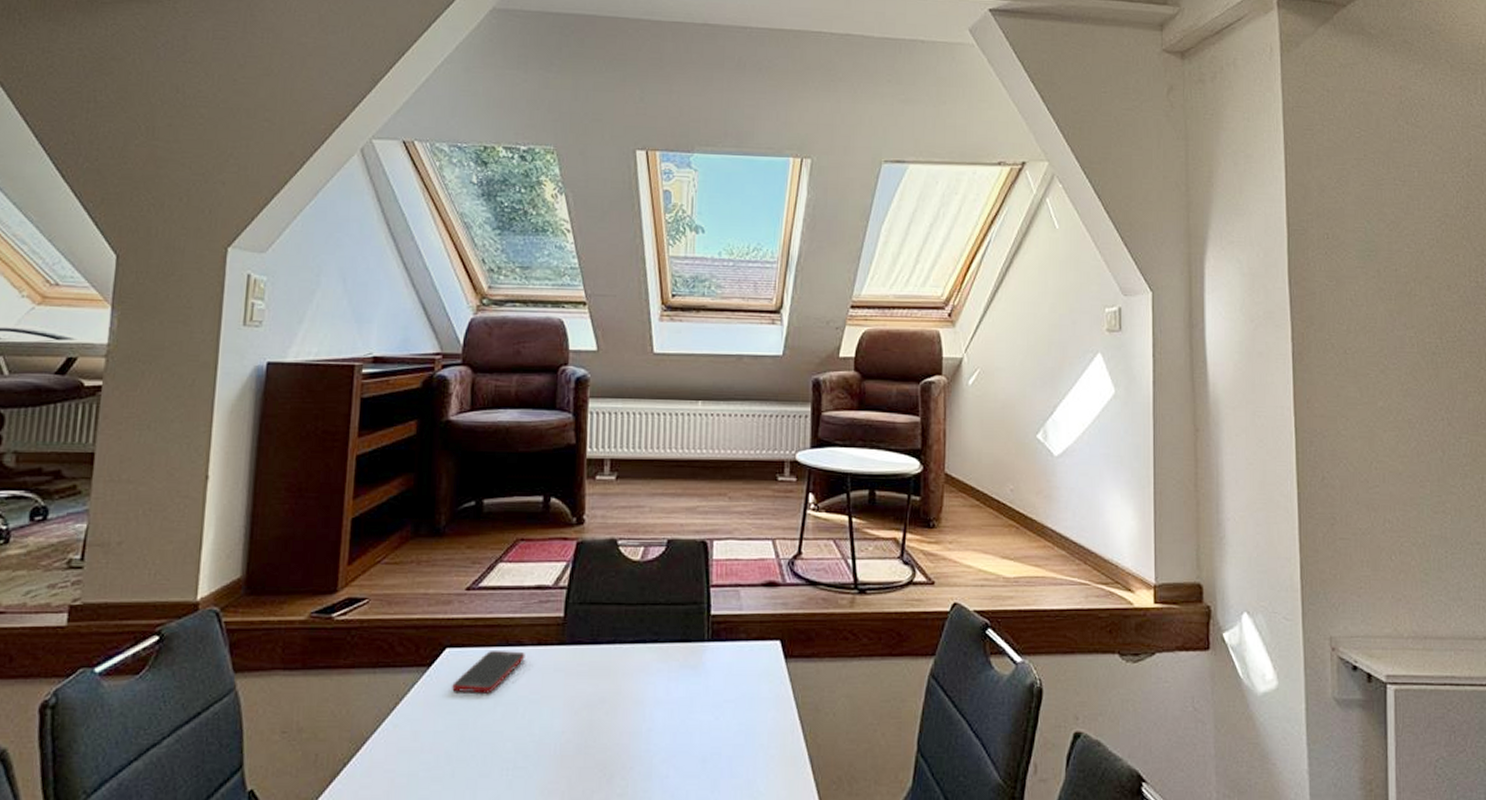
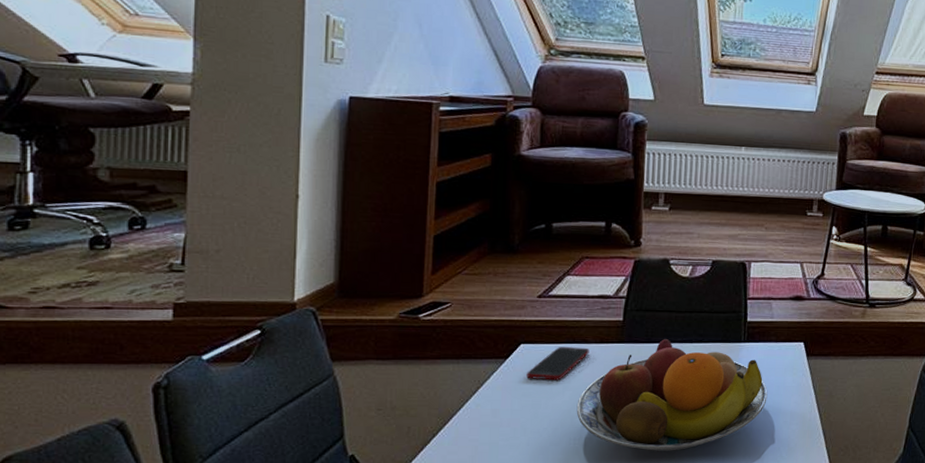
fruit bowl: none [509,638,739,785] -> present [576,338,768,451]

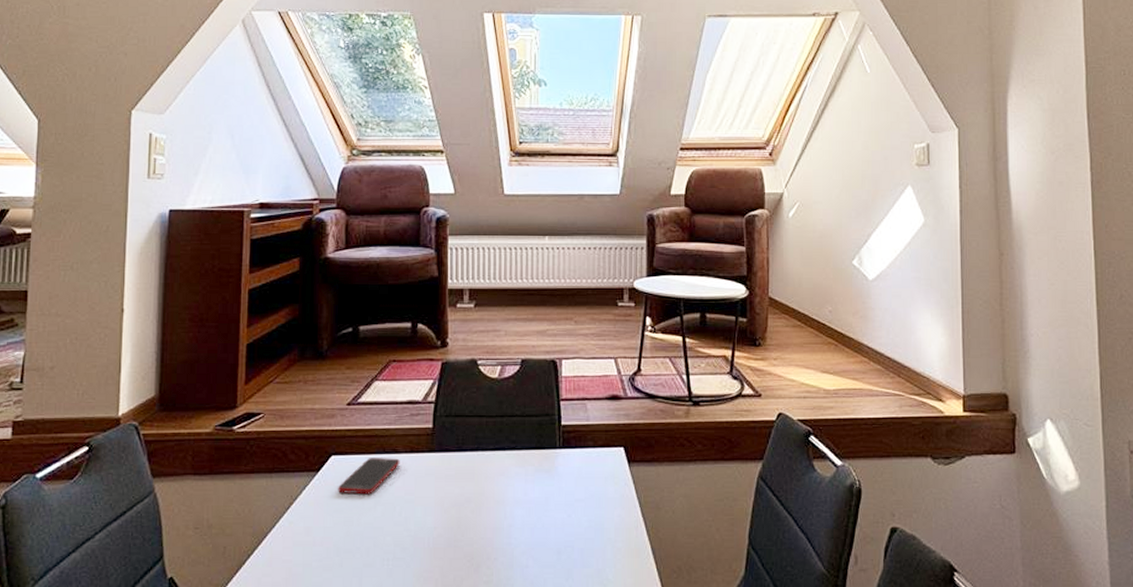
fruit bowl: present [576,338,768,451] -> none [389,446,588,573]

